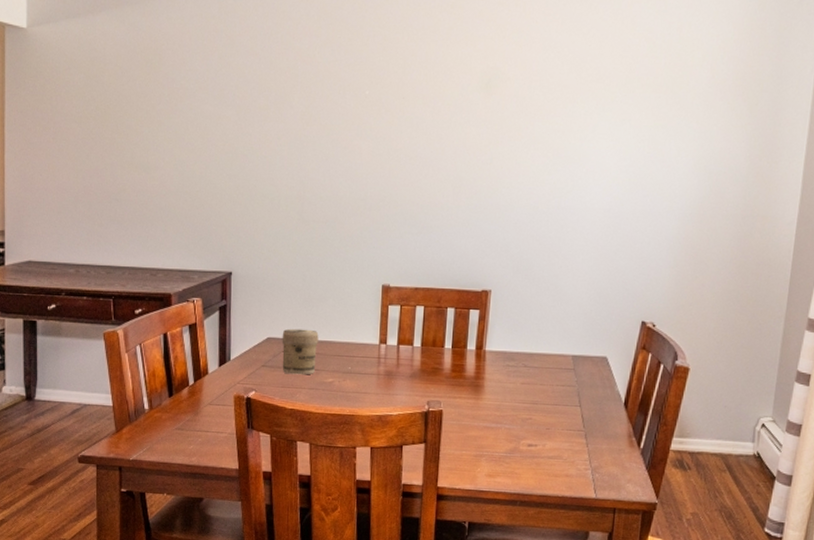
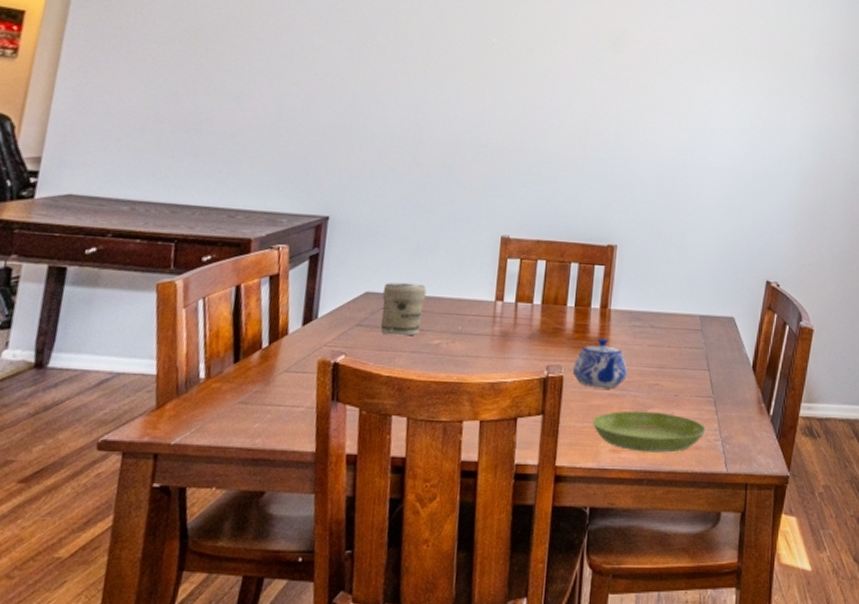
teapot: none [450,377,502,422] -> present [572,338,627,389]
saucer: none [469,441,576,479] -> present [592,410,706,453]

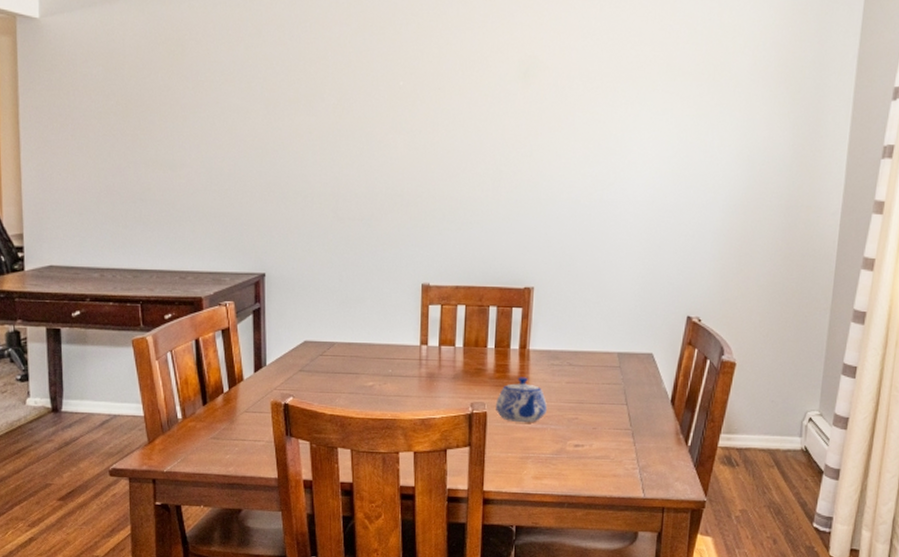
jar: present [380,282,427,336] -> none [319,331,357,379]
saucer: present [592,410,706,453] -> none [515,442,624,480]

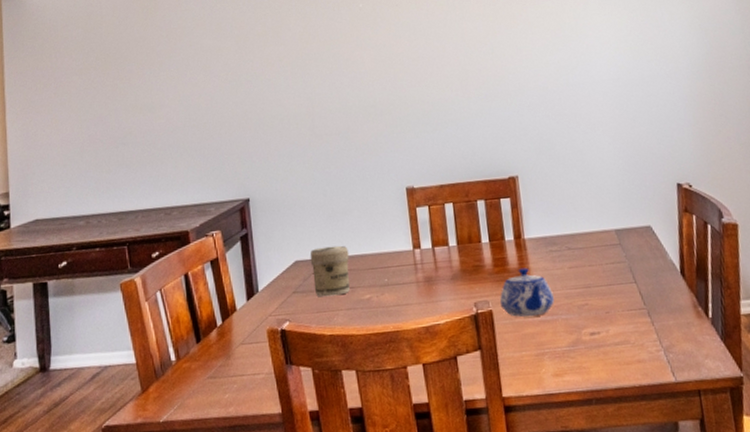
jar: none [319,331,357,379] -> present [309,245,350,297]

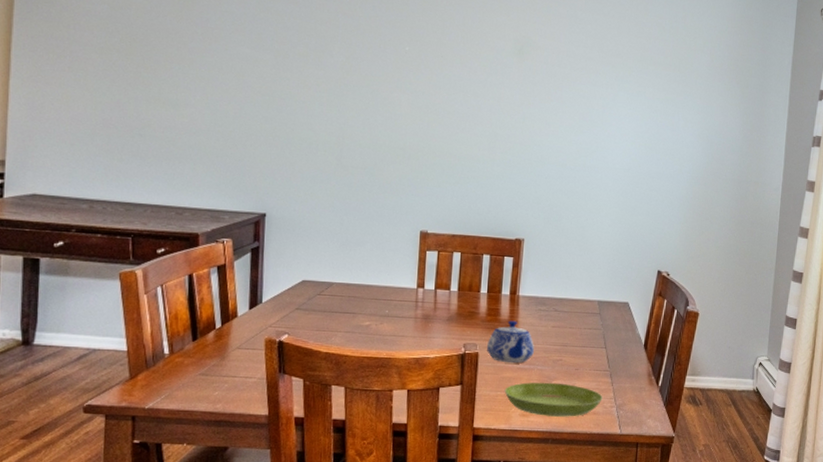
jar: present [309,245,350,297] -> none [317,271,356,318]
saucer: none [529,331,645,373] -> present [504,382,603,417]

